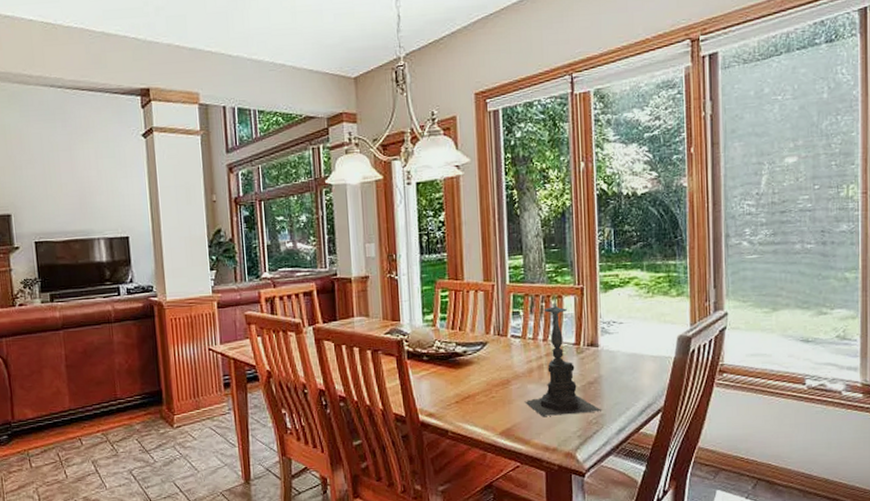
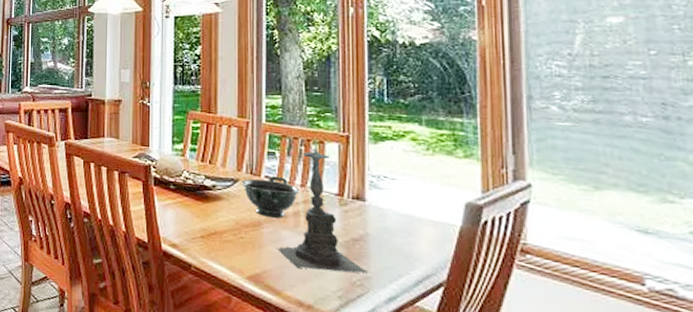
bowl: none [489,334,543,374] -> present [241,176,300,218]

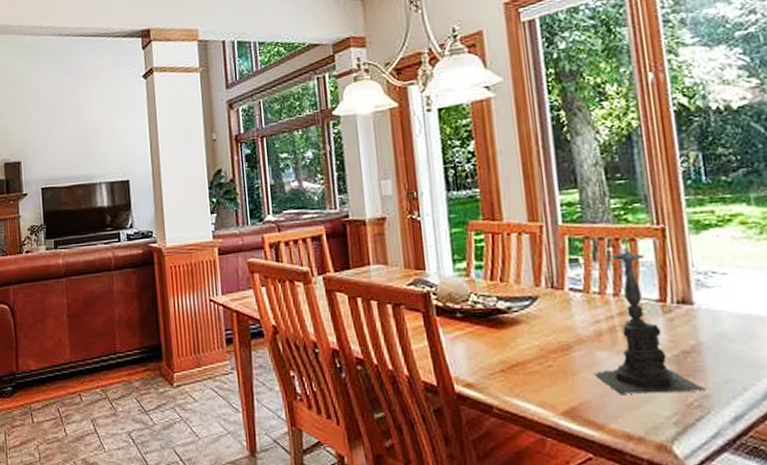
bowl: present [241,176,300,218] -> none [541,287,613,337]

